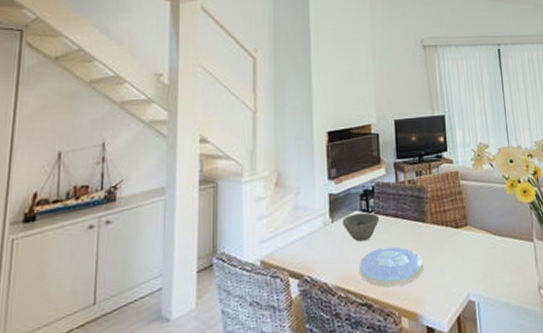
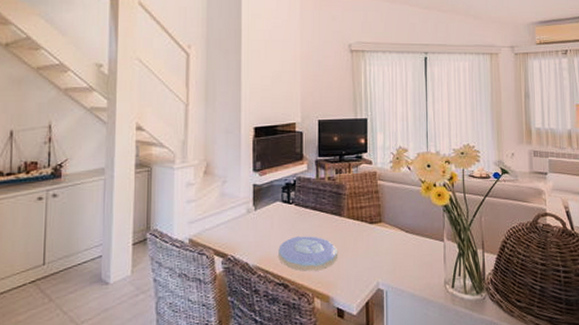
bowl: present [342,212,380,242] -> none [264,203,300,229]

